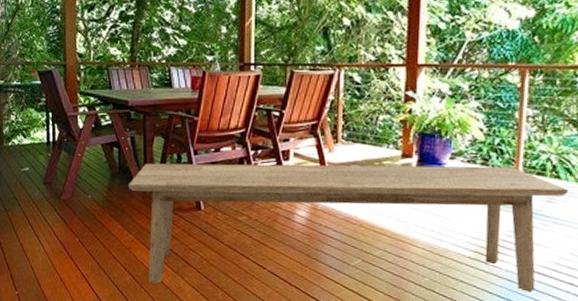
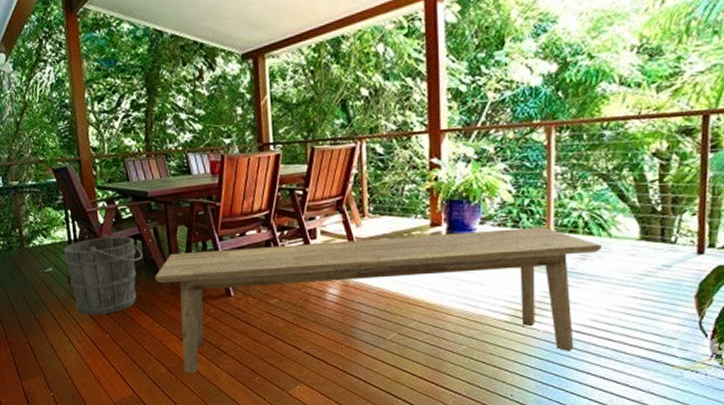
bucket: none [41,139,118,218] -> present [64,234,143,315]

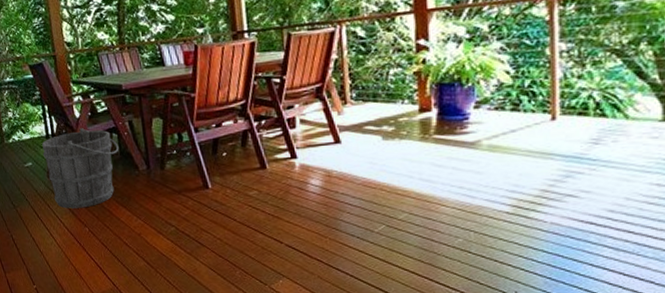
bench: present [155,227,601,374] -> none [132,109,617,267]

